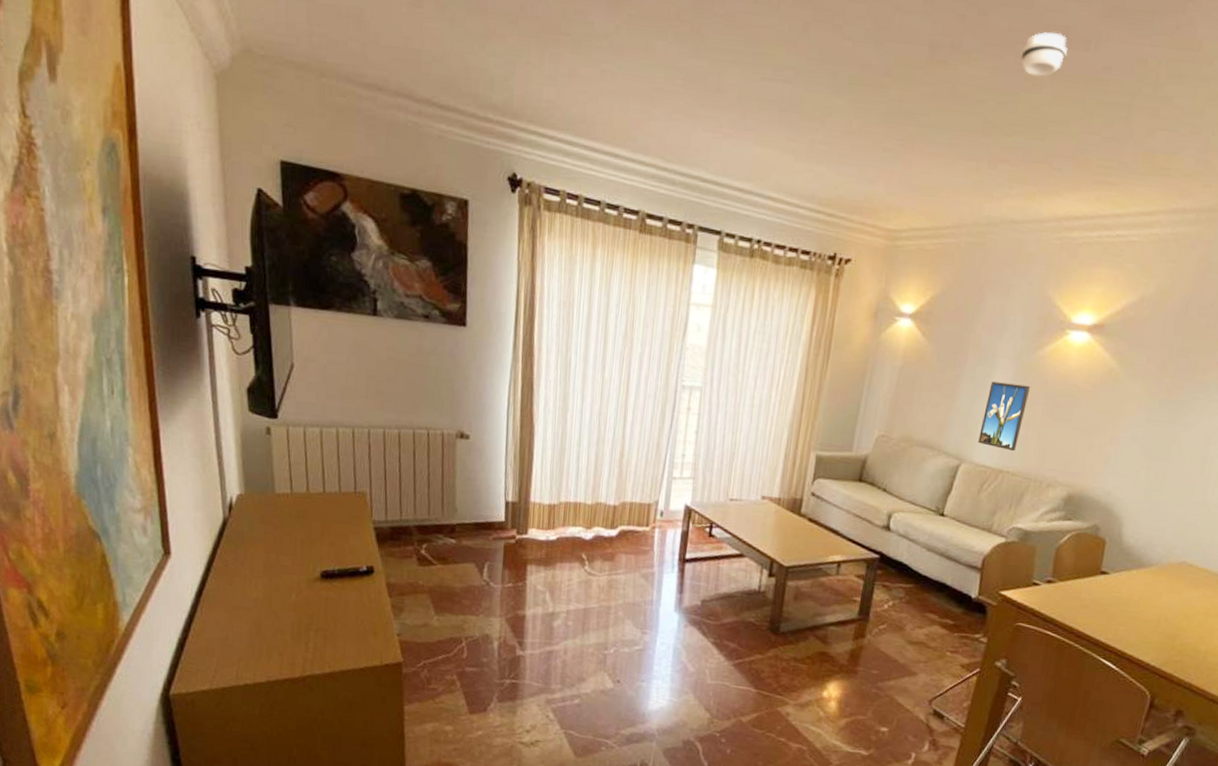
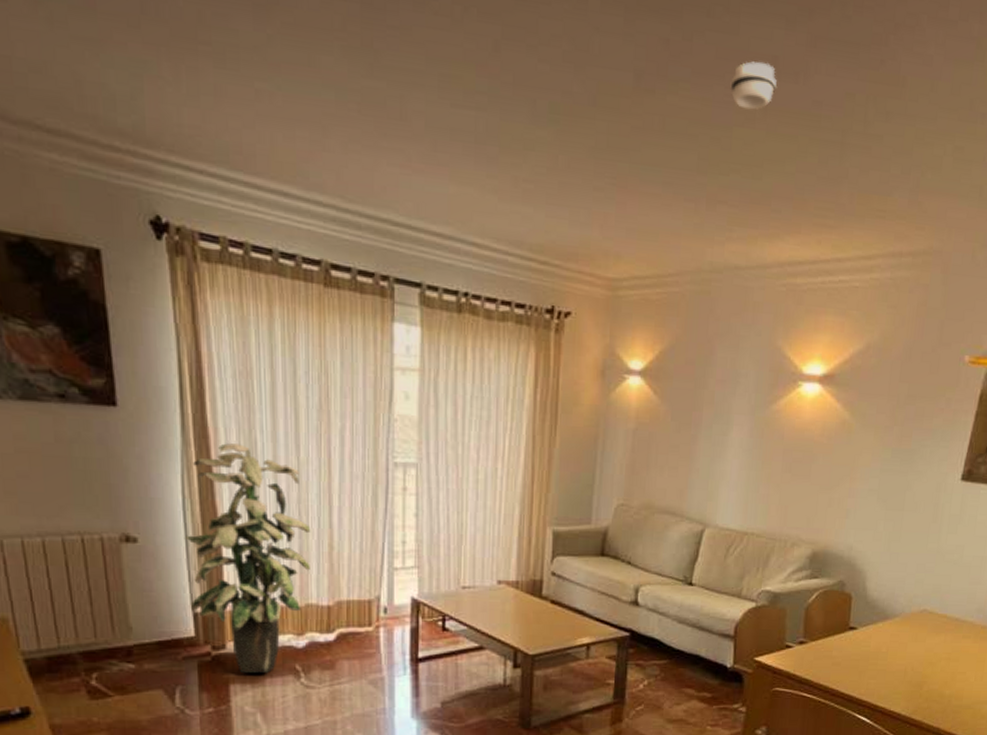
indoor plant: none [503,361,607,558] -> present [184,443,311,673]
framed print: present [978,381,1031,452] -> none [720,439,768,512]

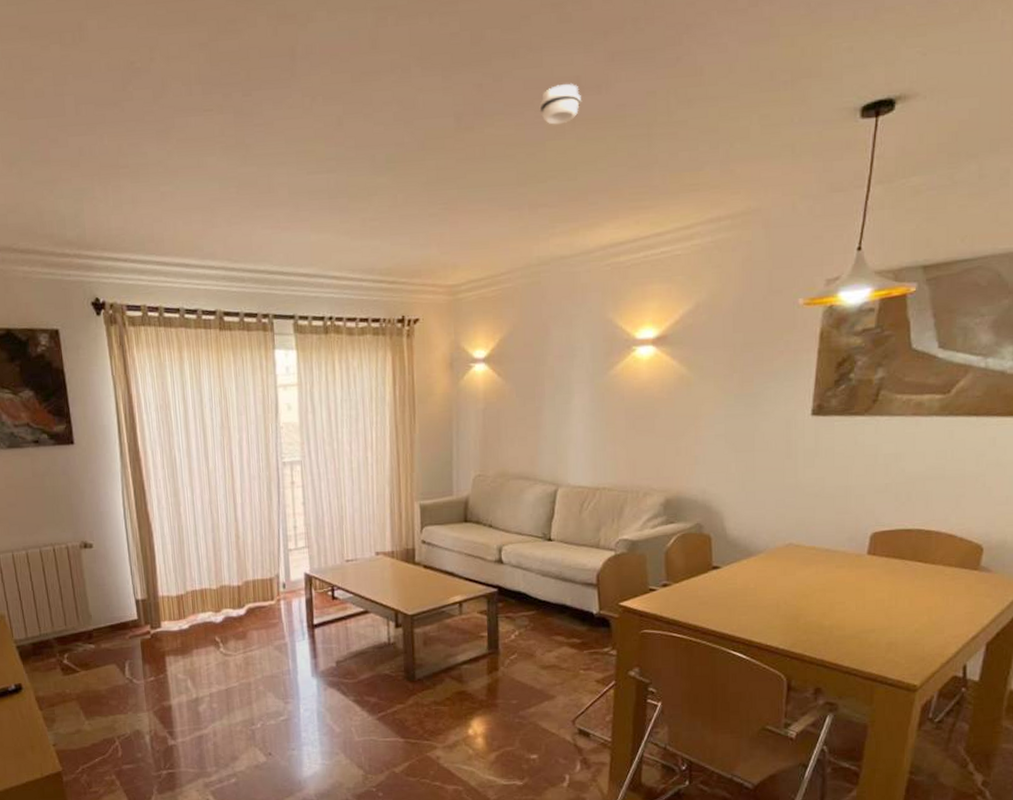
indoor plant: present [184,443,311,673] -> none [126,462,222,646]

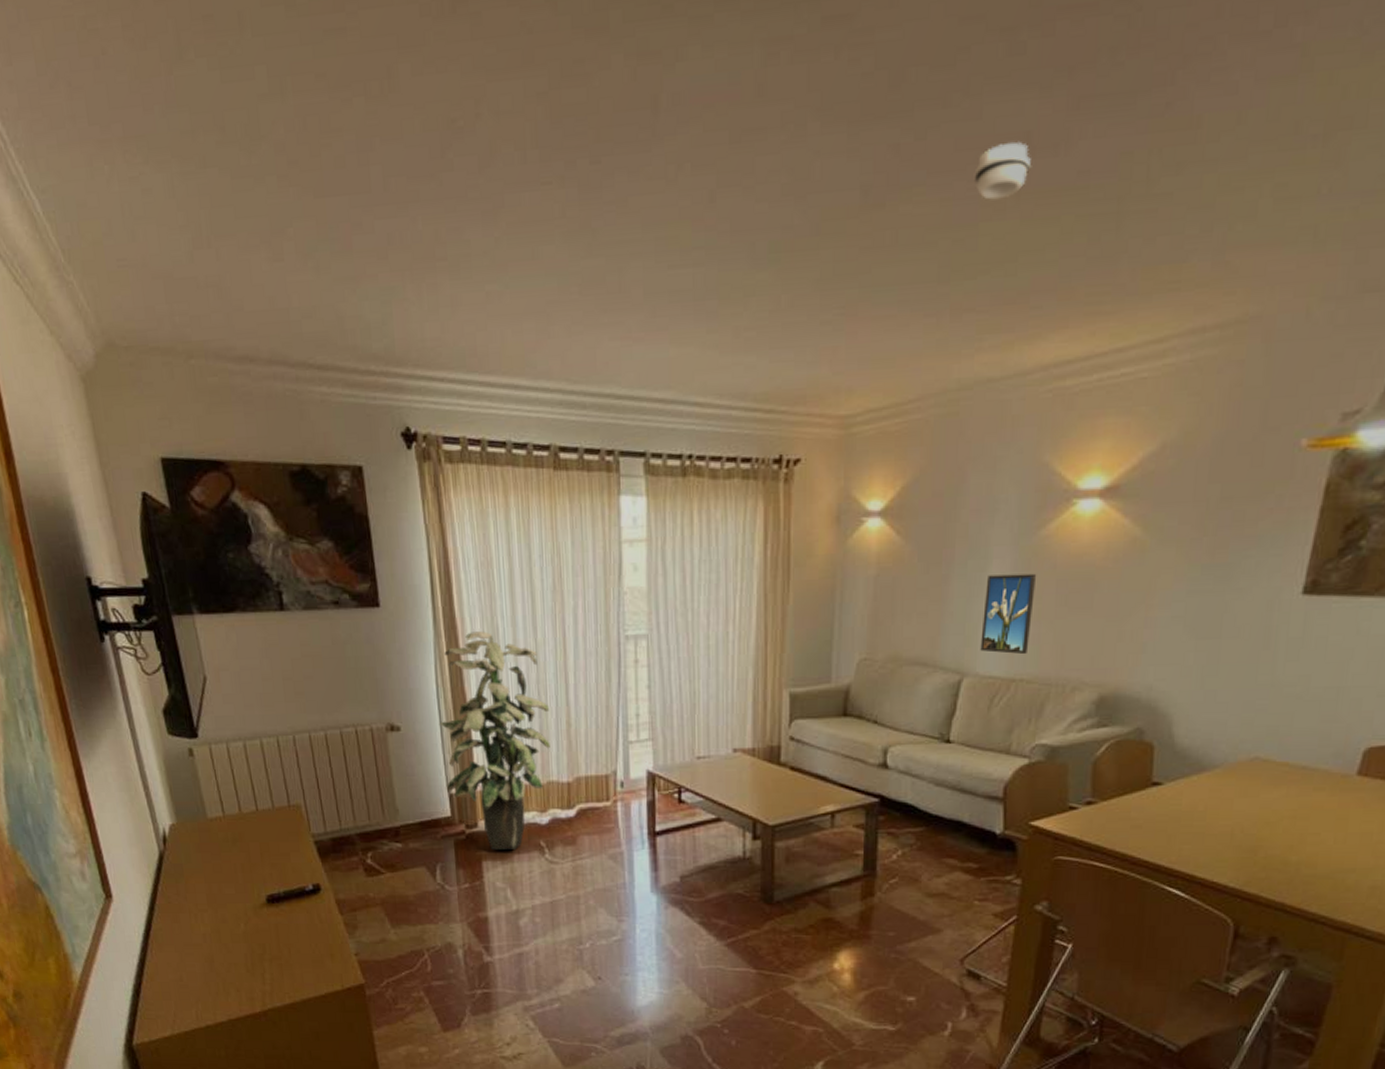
indoor plant: none [126,462,222,646] -> present [439,631,550,849]
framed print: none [570,404,610,468] -> present [980,573,1037,655]

